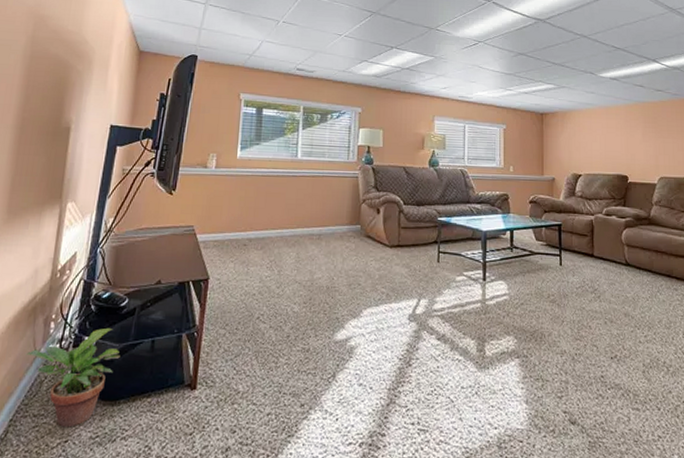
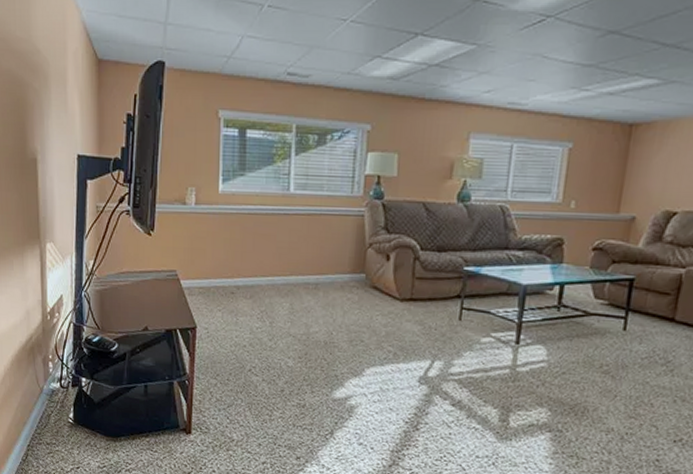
potted plant: present [26,327,120,428] -> none [31,370,116,457]

